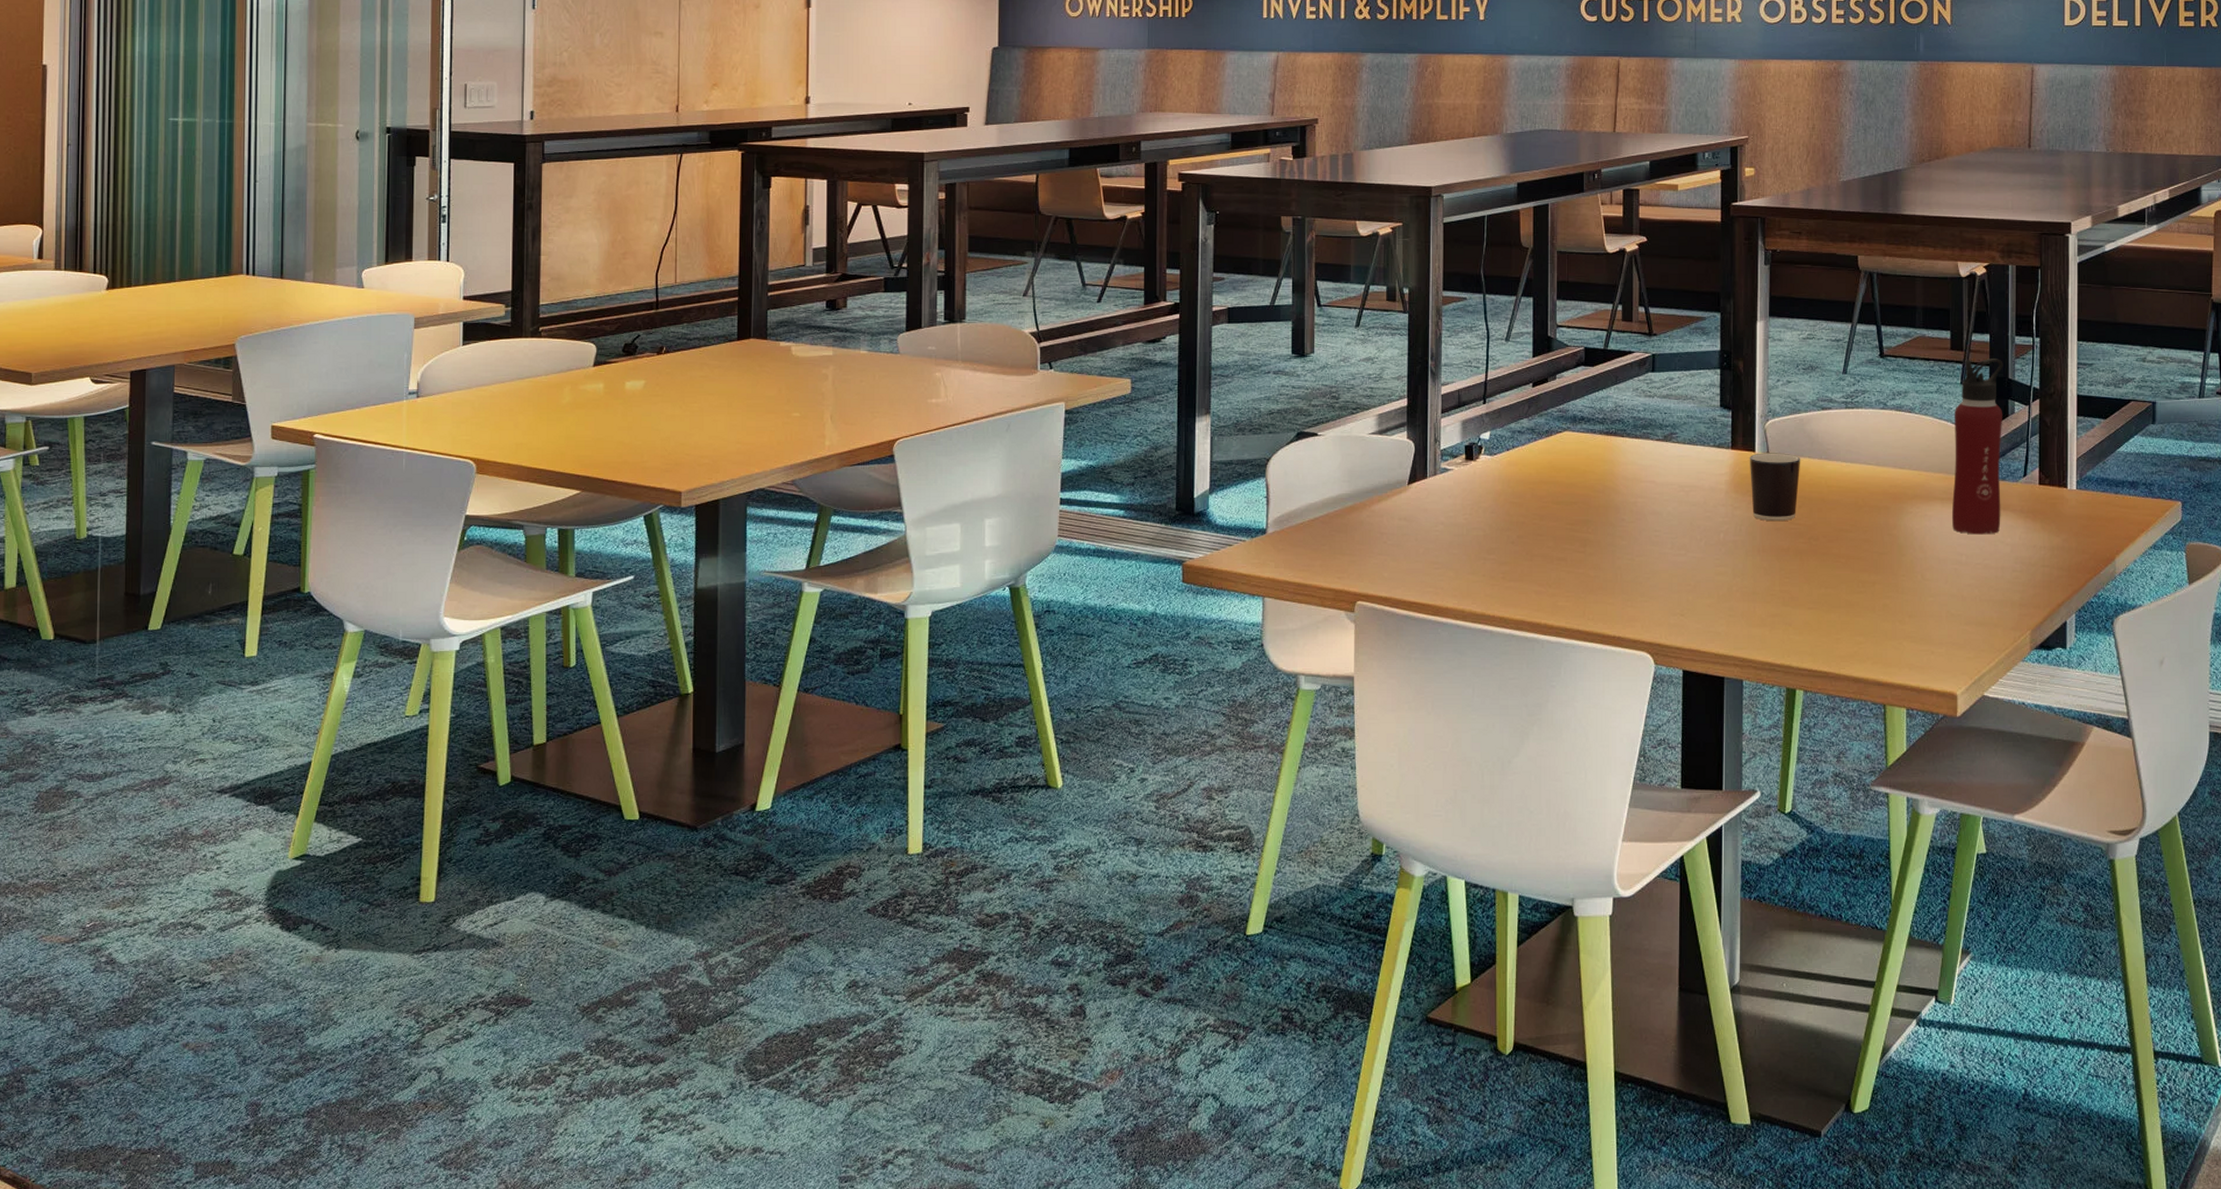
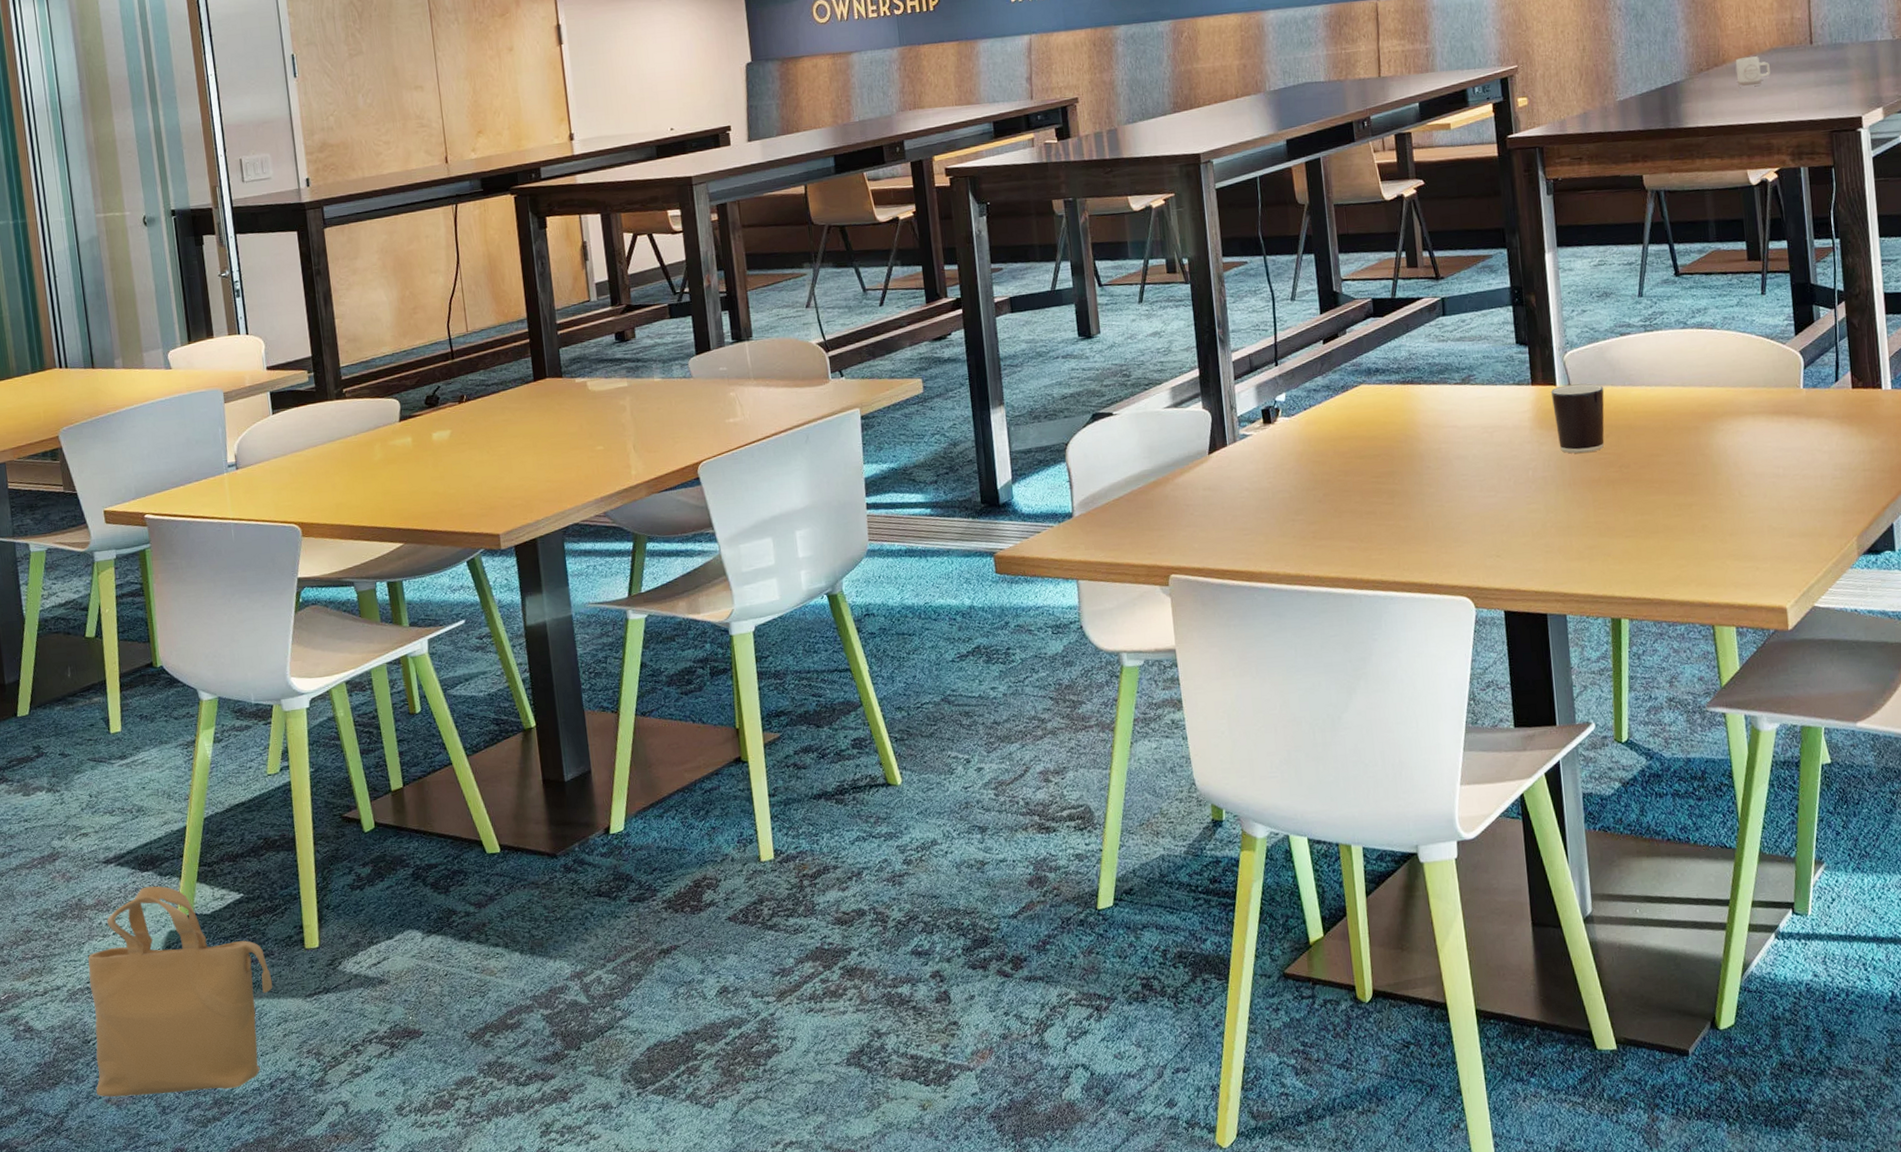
tote bag: none [174,821,380,1043] -> present [88,886,273,1098]
water bottle: present [1952,359,2003,535] -> none [1758,264,1816,446]
mug: none [1956,154,1989,183] -> present [1735,56,1771,89]

